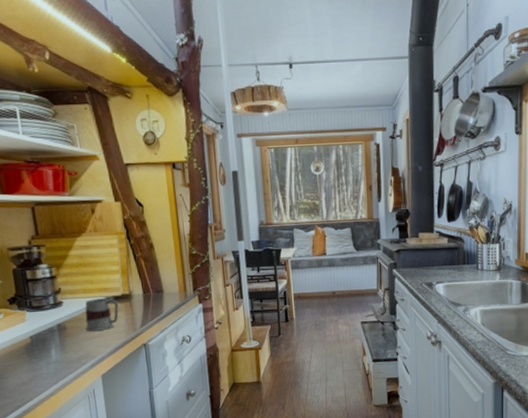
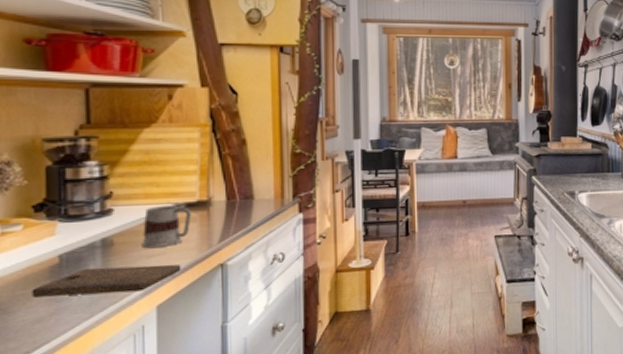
cutting board: none [16,344,116,367] -> present [32,264,181,298]

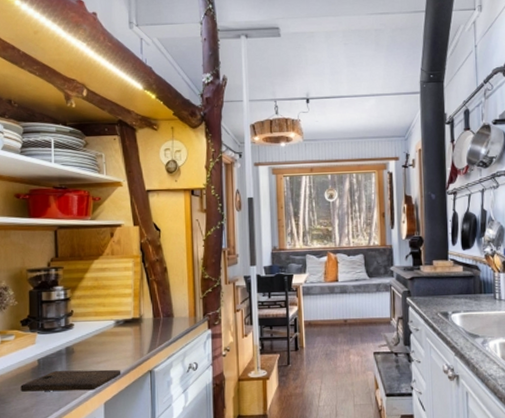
mug: present [141,205,192,249] -> none [93,322,128,356]

